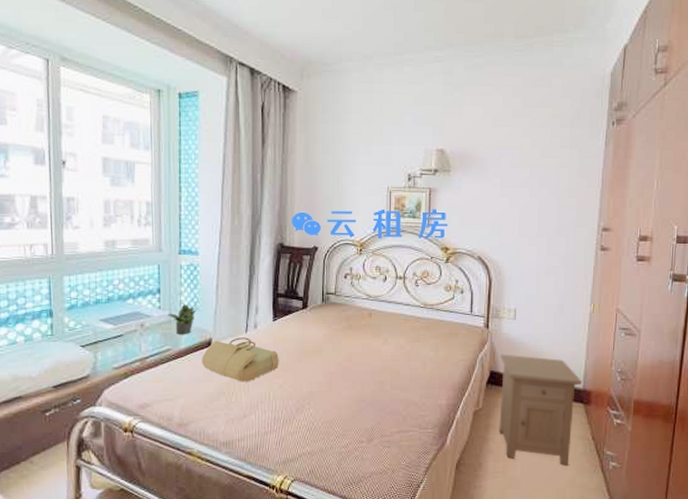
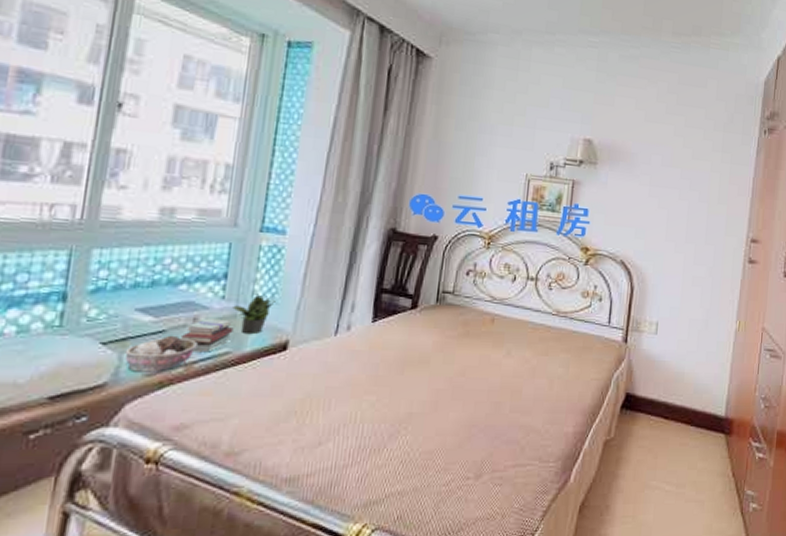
decorative basket: none [98,338,147,366] -> present [125,335,198,372]
books: none [133,324,170,350] -> present [180,318,234,353]
handbag: present [201,337,279,382] -> none [270,341,375,399]
nightstand: present [499,354,583,466] -> none [631,373,725,508]

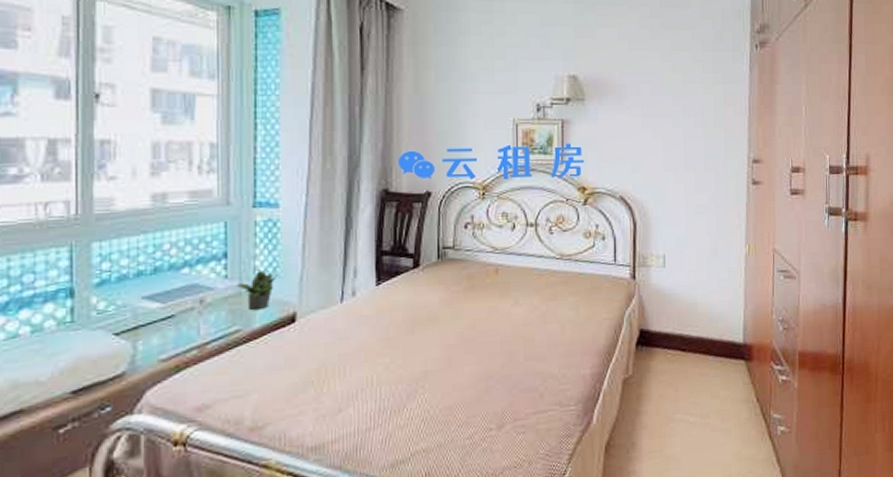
decorative basket: present [125,335,198,372] -> none [138,319,207,359]
books: present [180,318,234,353] -> none [189,298,241,334]

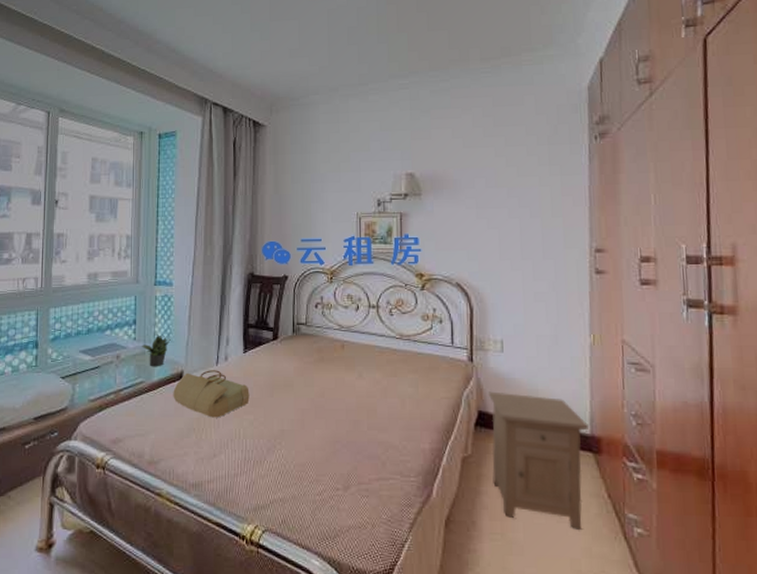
handbag: none [282,308,385,366] -> present [173,370,250,418]
nightstand: none [649,308,743,436] -> present [488,391,590,530]

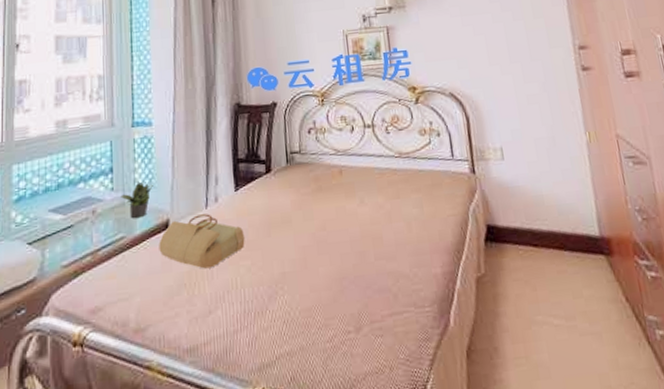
nightstand: present [488,391,590,530] -> none [494,202,605,341]

